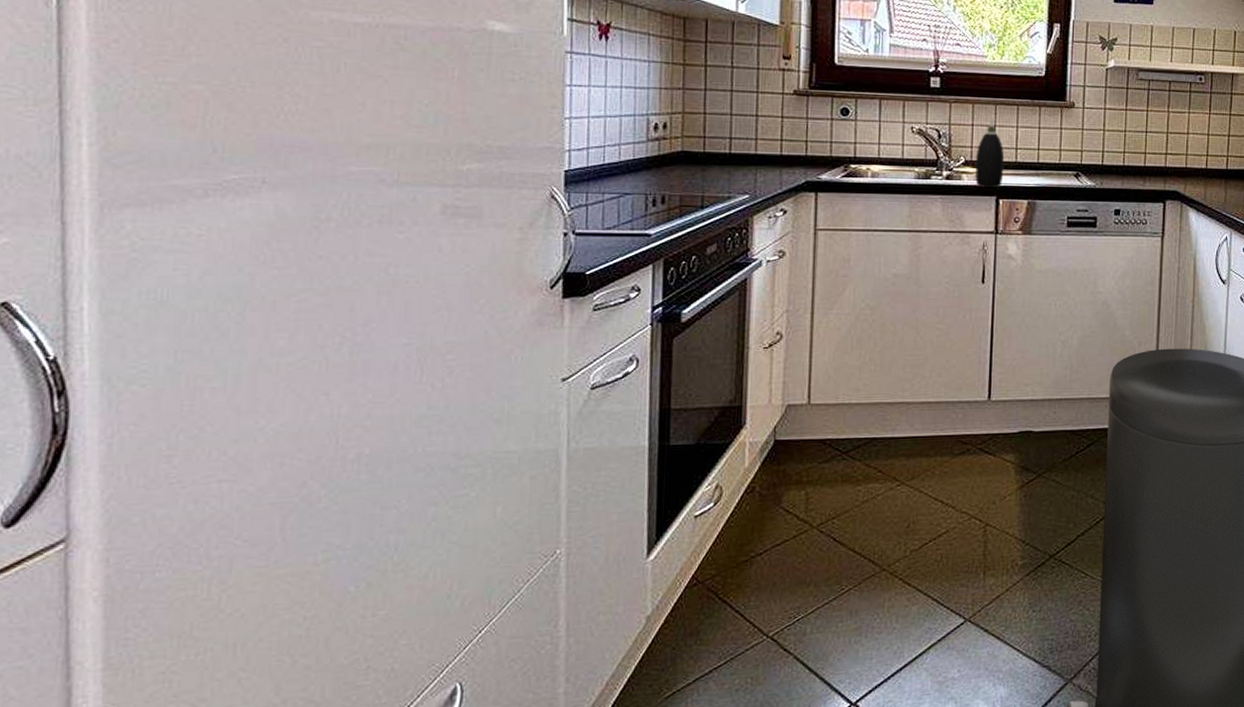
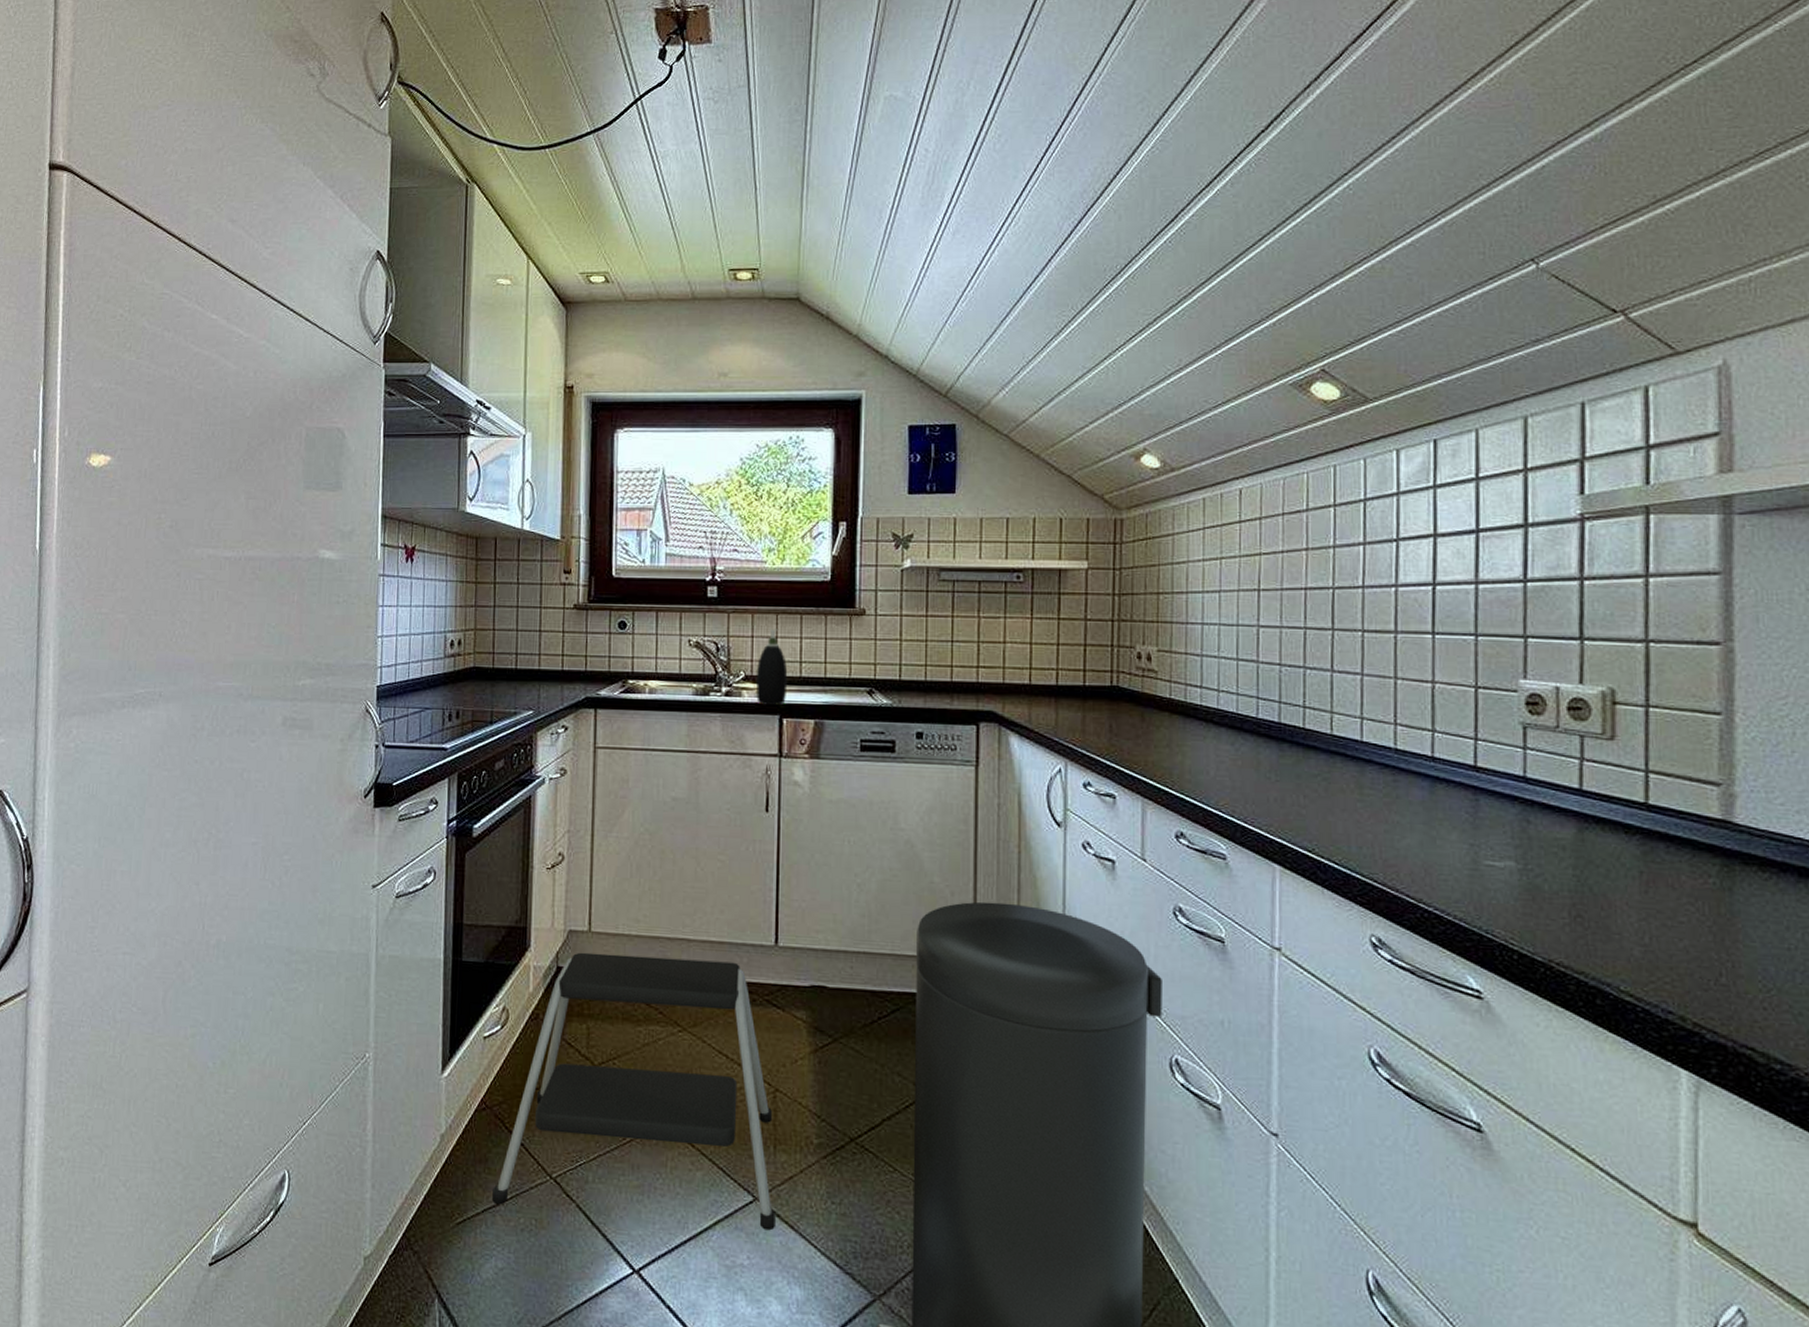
step stool: none [705,419,984,672] -> present [492,952,775,1231]

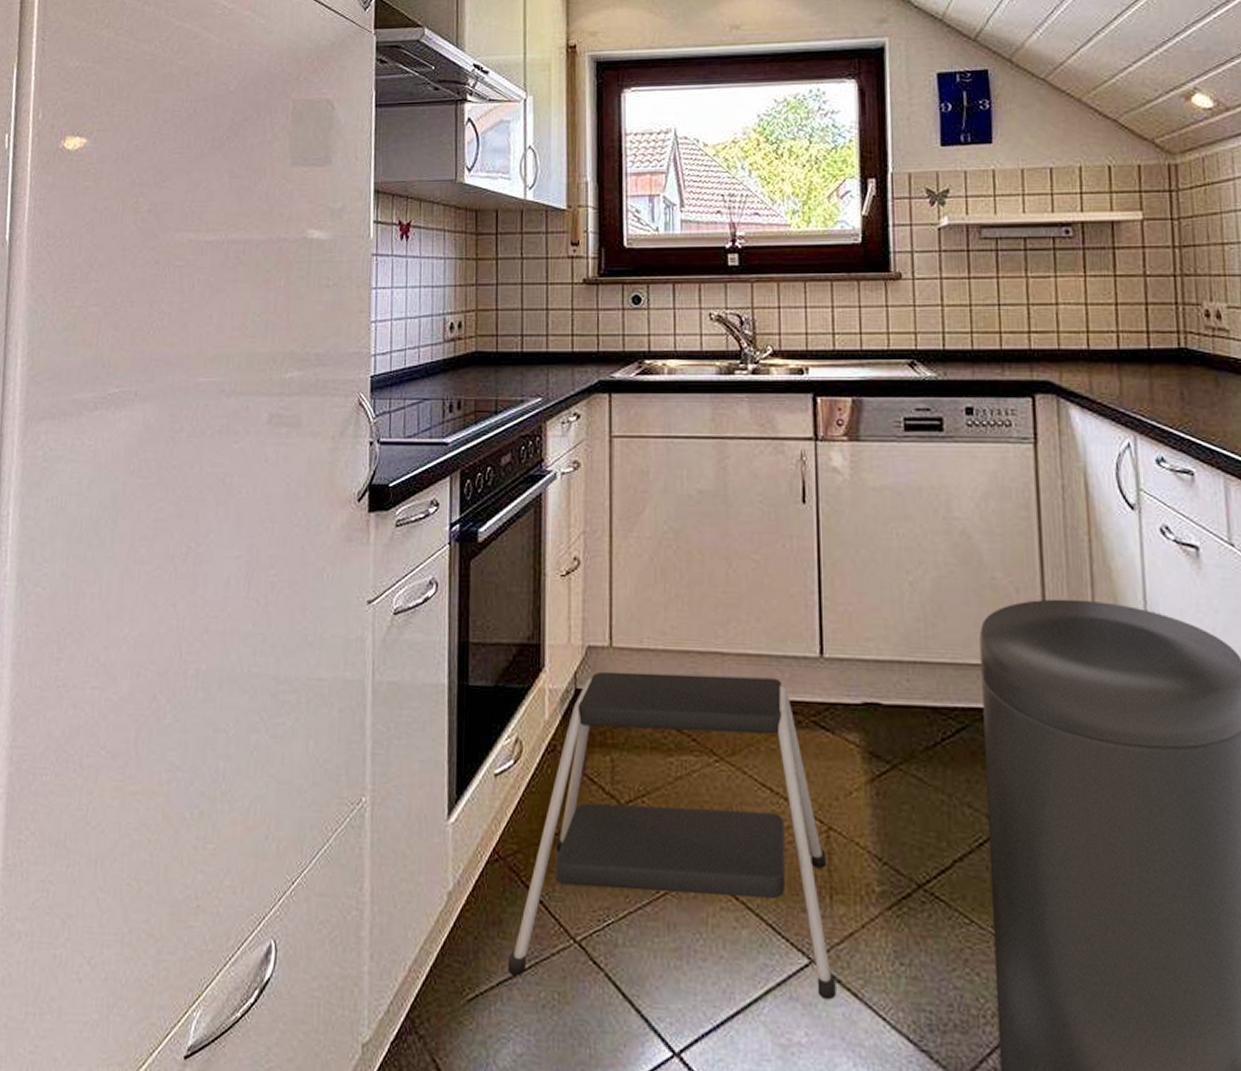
soap dispenser: present [756,629,788,706] -> none [786,298,820,383]

